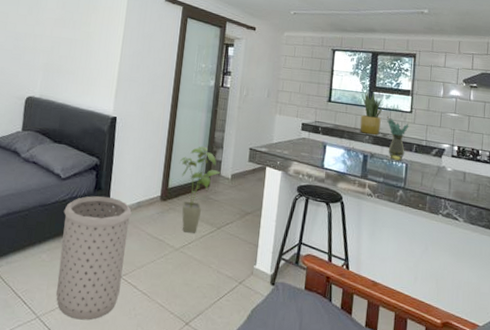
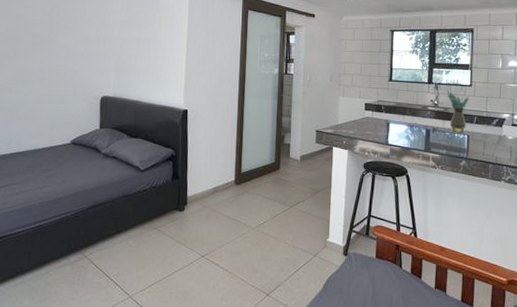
laundry basket: present [56,196,132,320] -> none [145,184,209,297]
house plant: present [179,146,222,233] -> none [250,131,291,213]
planter: present [360,91,385,135] -> none [421,68,445,109]

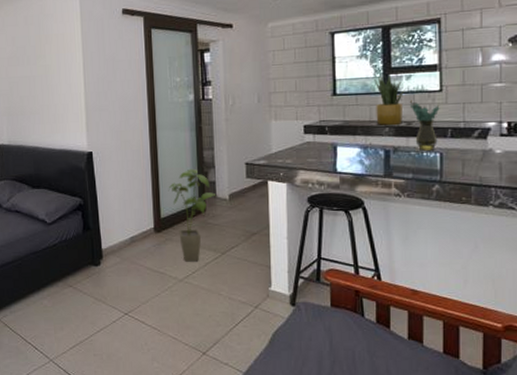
house plant: none [250,131,291,213] -> present [168,168,218,262]
planter: none [421,68,445,109] -> present [374,73,406,125]

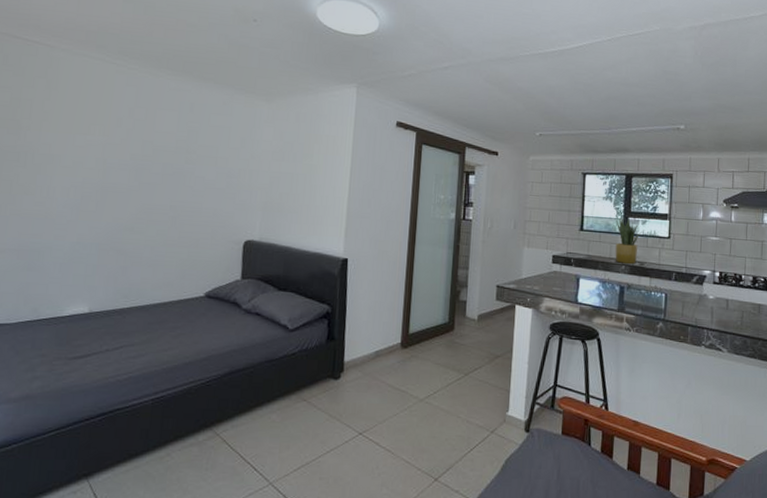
house plant: present [168,168,218,262] -> none [419,285,467,381]
vase: present [409,101,440,151] -> none [643,244,668,291]

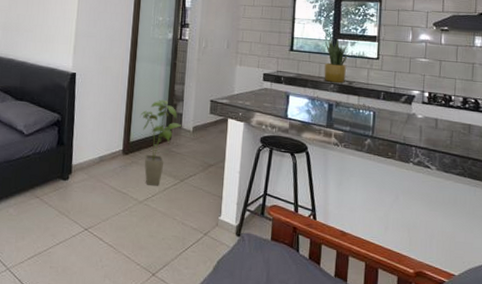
house plant: none [419,285,467,381] -> present [139,99,183,186]

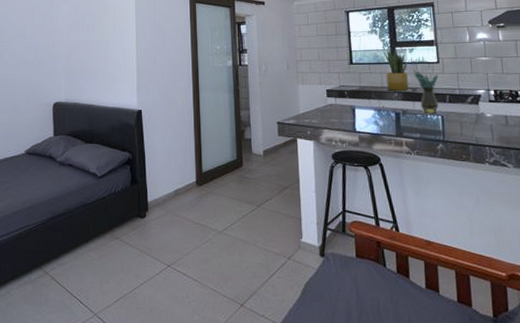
house plant: present [139,99,183,186] -> none [209,126,253,214]
vase: none [352,64,376,109] -> present [413,71,439,114]

